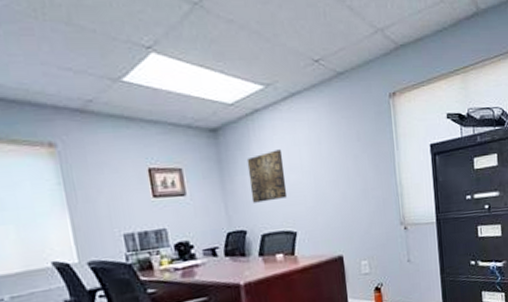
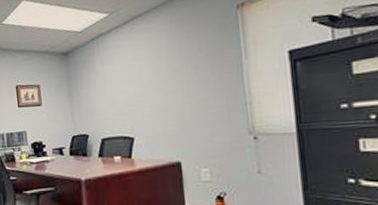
wall art: present [246,149,288,203] -> none [91,66,127,112]

